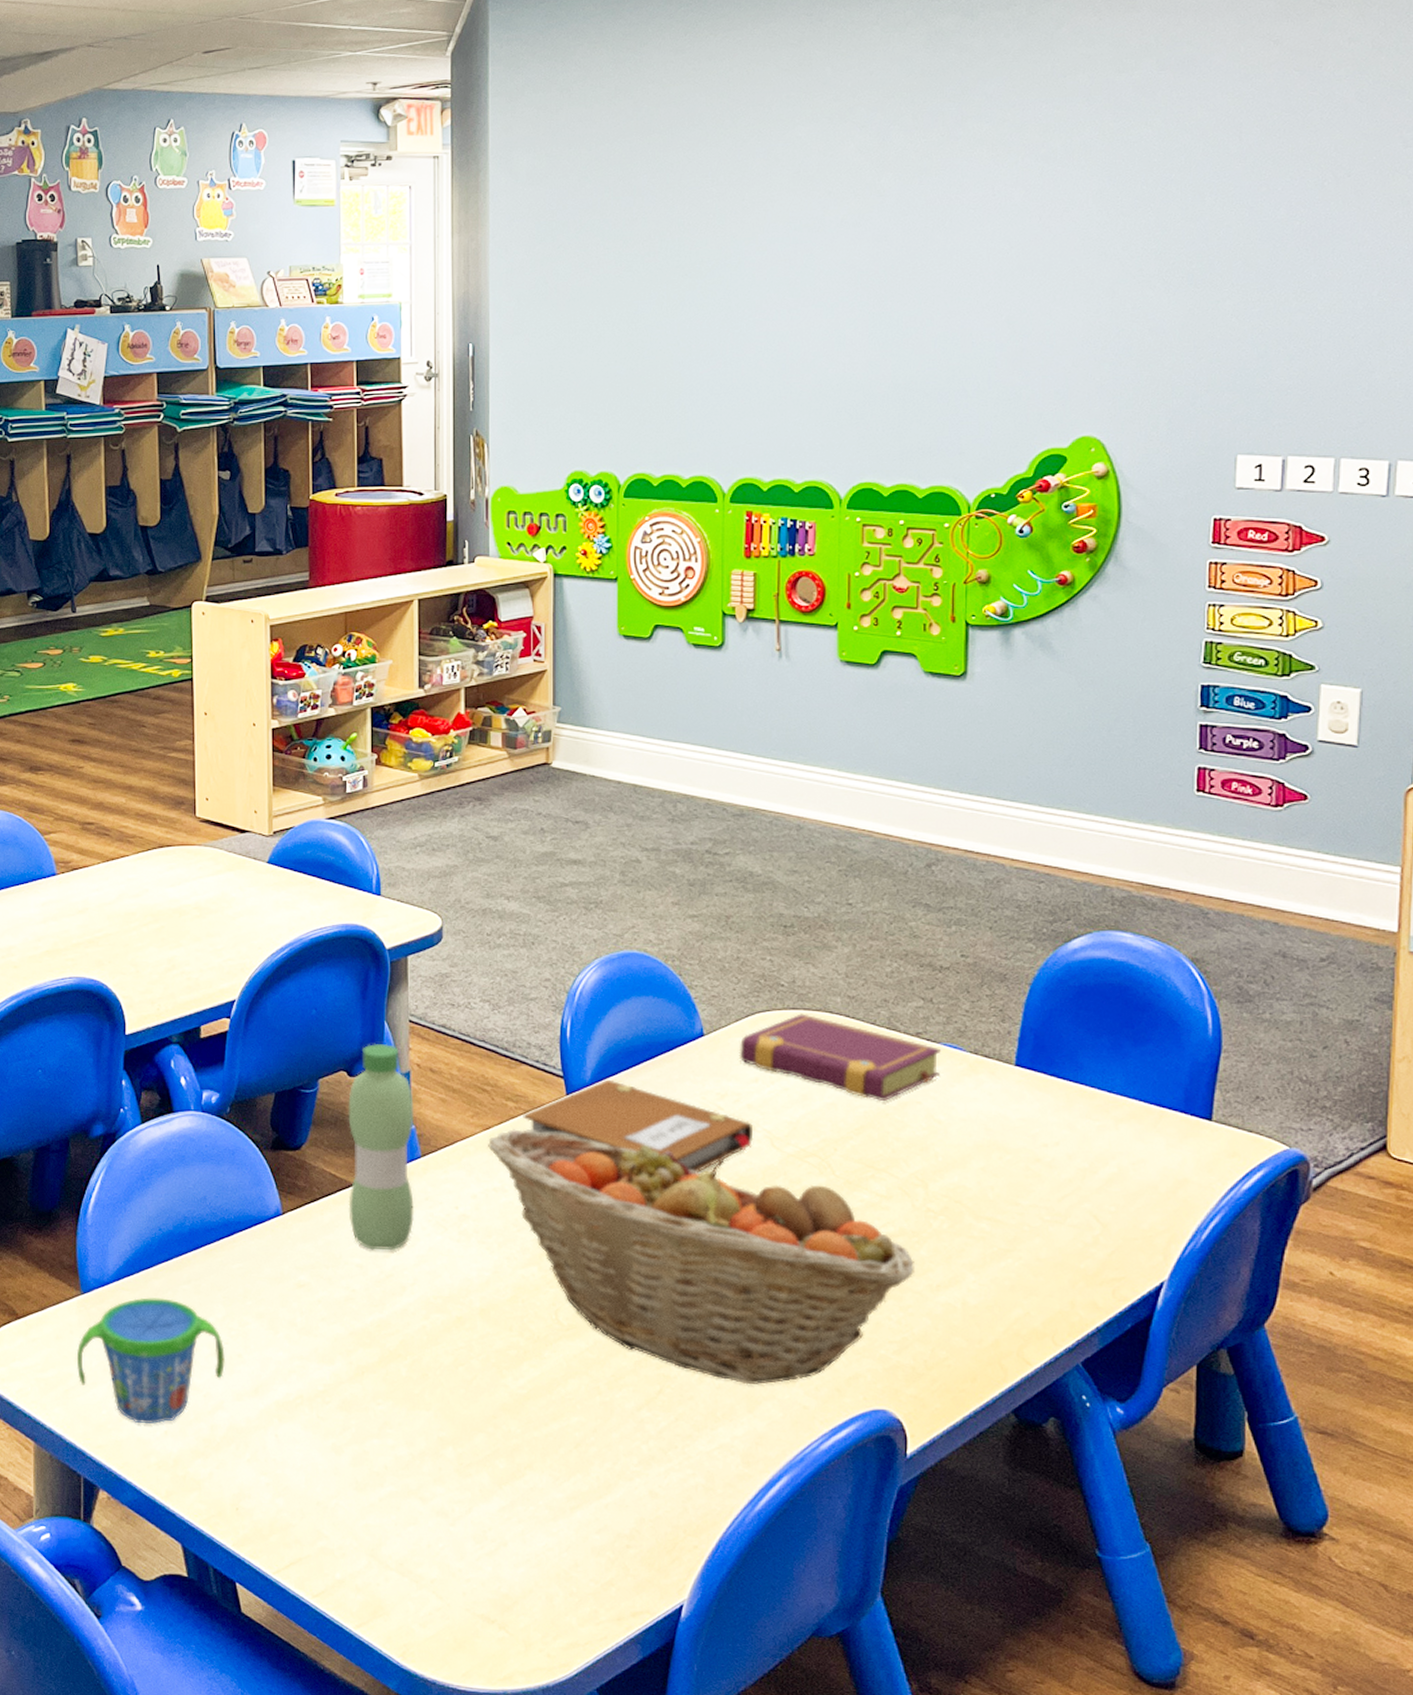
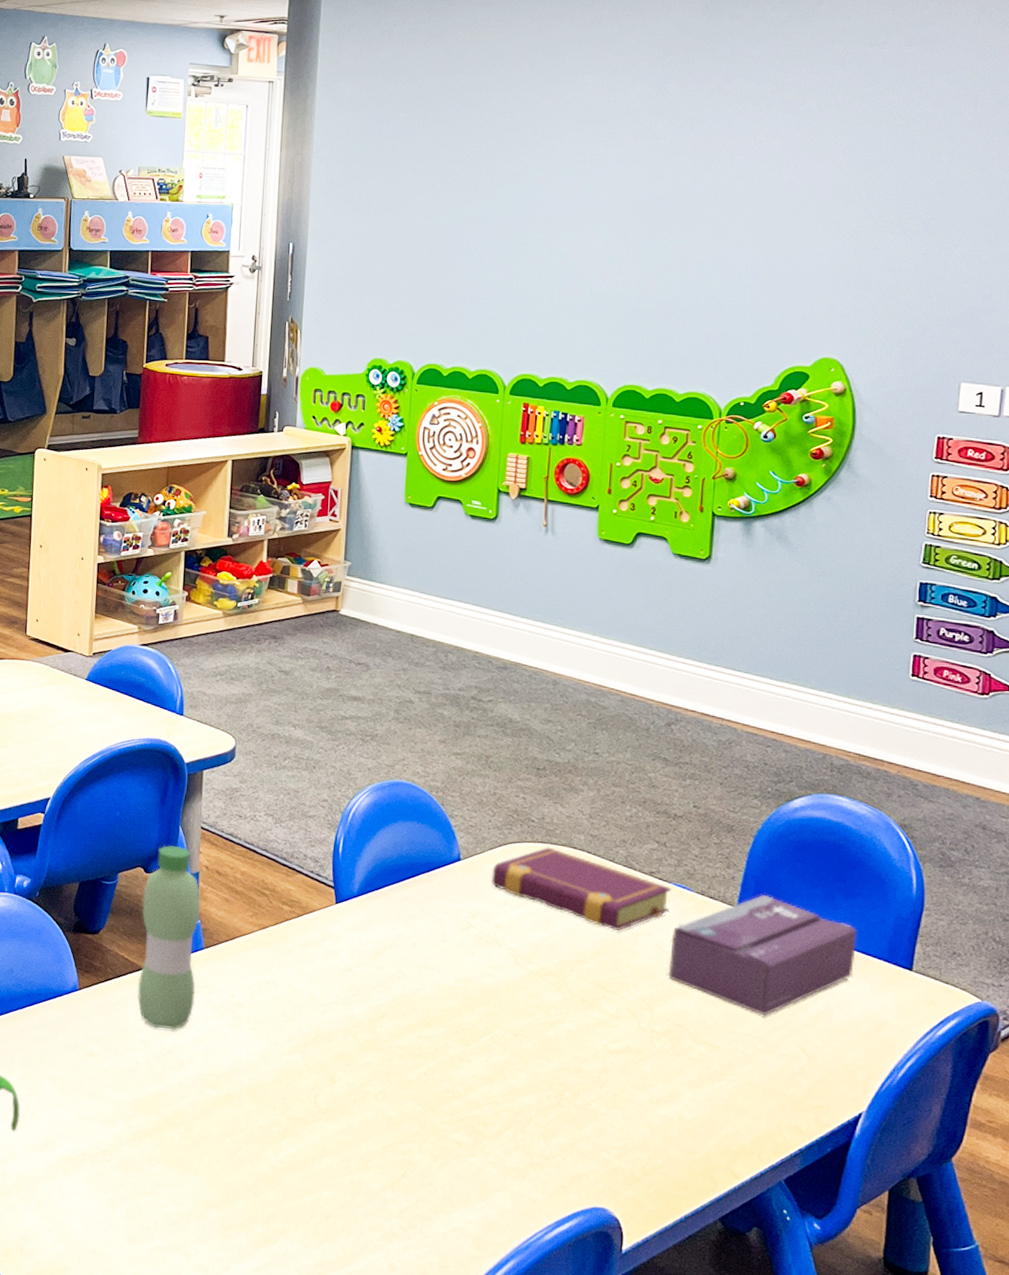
fruit basket: present [488,1129,914,1385] -> none [264,930,638,1176]
notebook: present [523,1079,754,1172] -> none [296,892,500,982]
tissue box: none [942,1048,1149,1184] -> present [668,894,857,1016]

